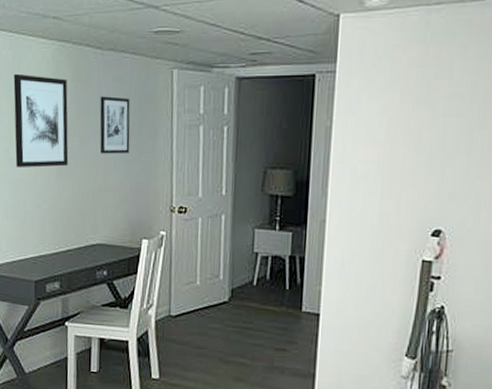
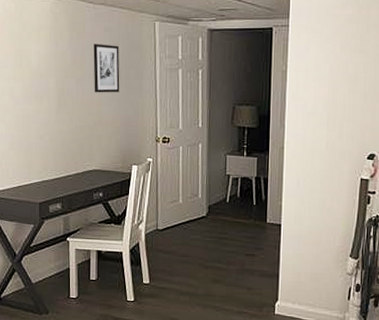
wall art: present [13,73,69,168] -> none [16,23,67,105]

